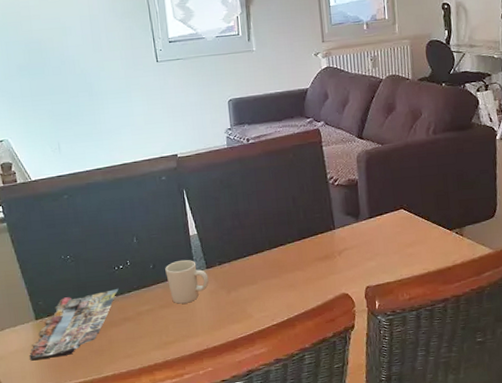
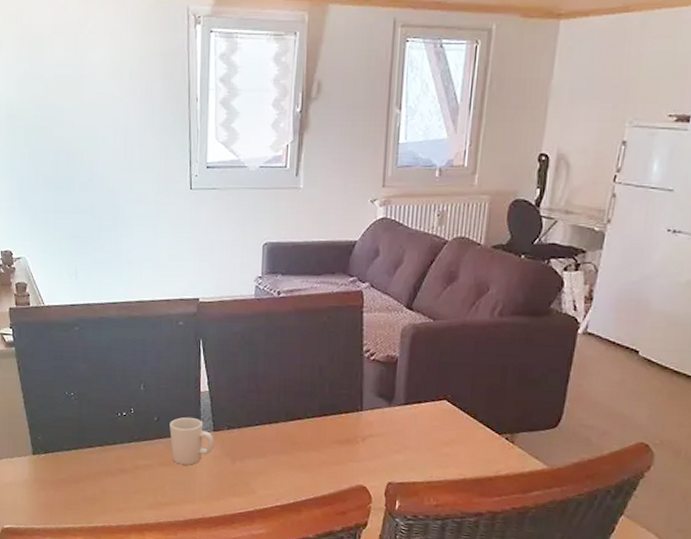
magazine: present [29,288,119,361] -> none [23,435,119,497]

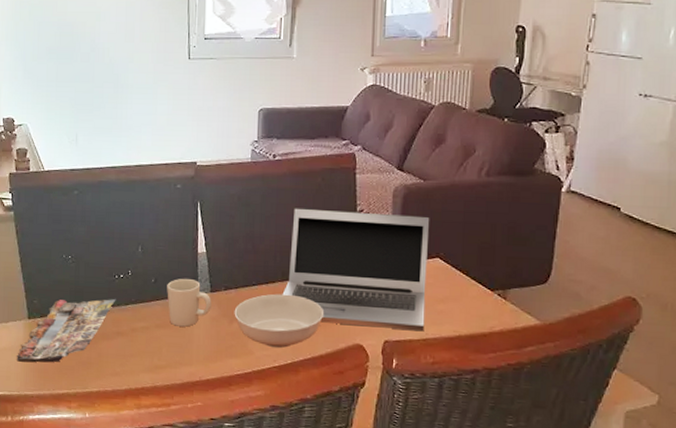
magazine: none [23,435,119,497] -> present [17,298,116,362]
bowl: none [237,434,328,488] -> present [234,293,325,348]
laptop: none [285,347,439,474] -> present [282,208,430,332]

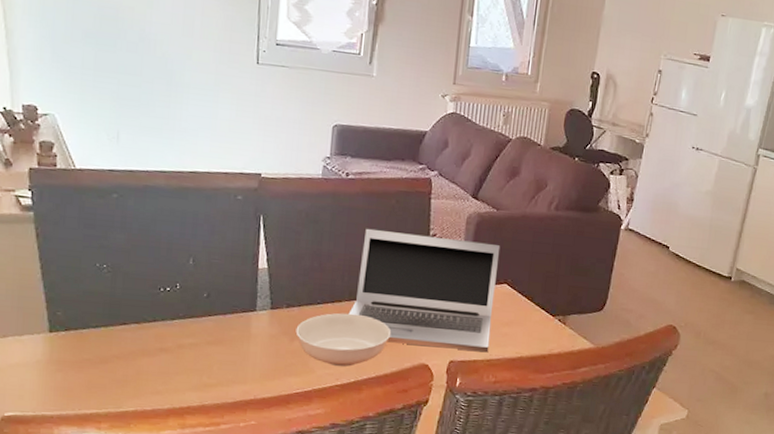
magazine: present [17,298,116,362] -> none [33,312,161,380]
mug: present [167,278,212,327] -> none [221,294,272,344]

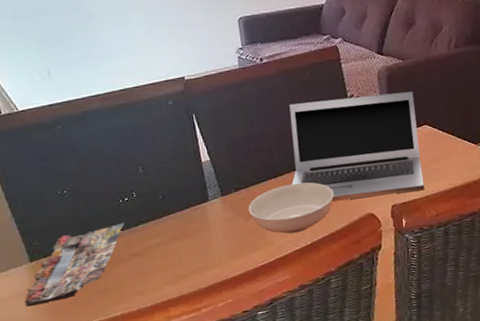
magazine: none [33,312,161,380] -> present [24,222,125,307]

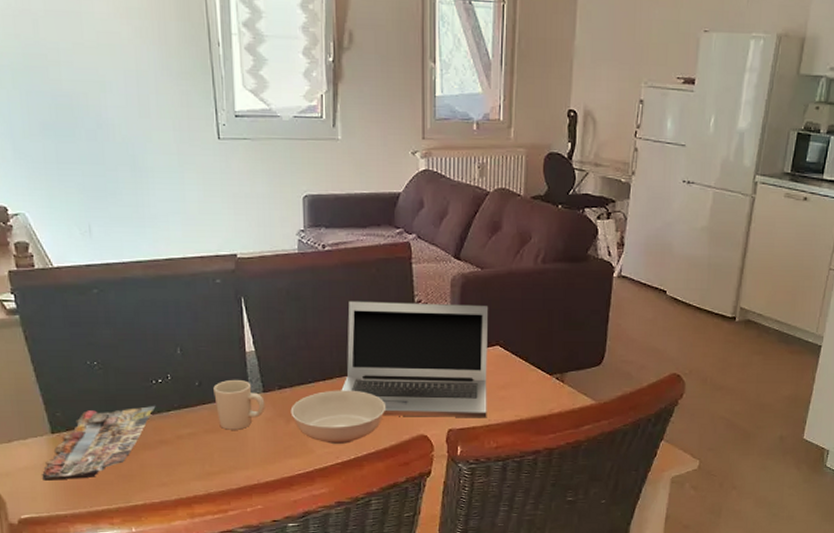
mug: none [176,187,225,235] -> present [213,379,265,430]

